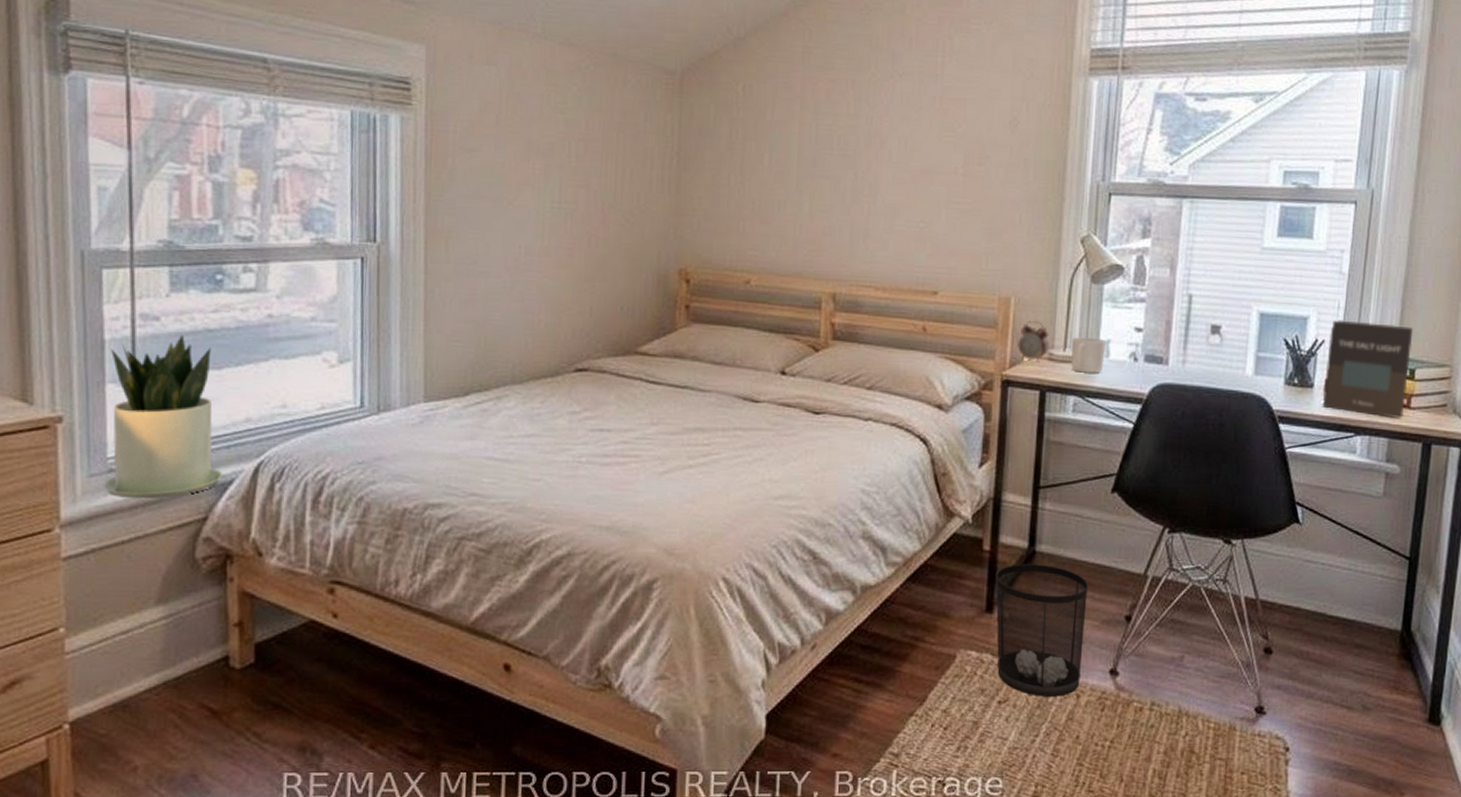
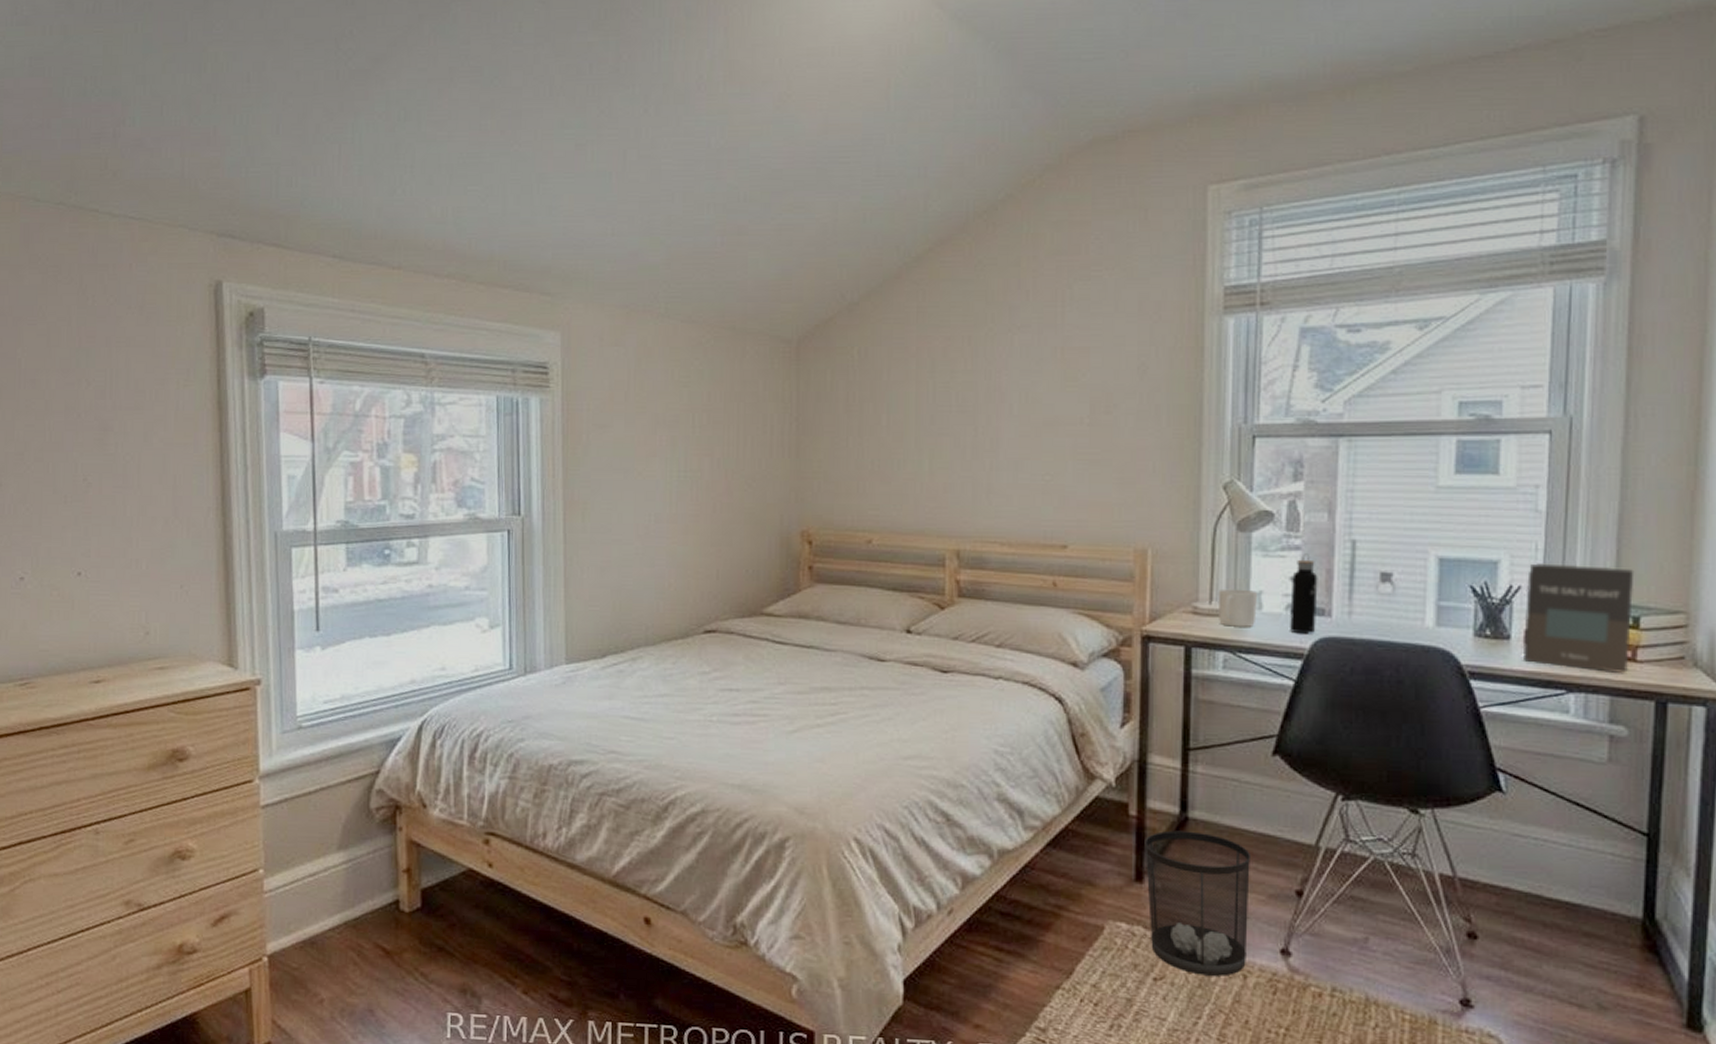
planter: present [102,334,223,499] -> none [293,604,392,754]
alarm clock: present [1017,320,1050,363] -> none [1157,572,1193,617]
water bottle: none [1132,306,1159,381] -> present [1290,553,1318,634]

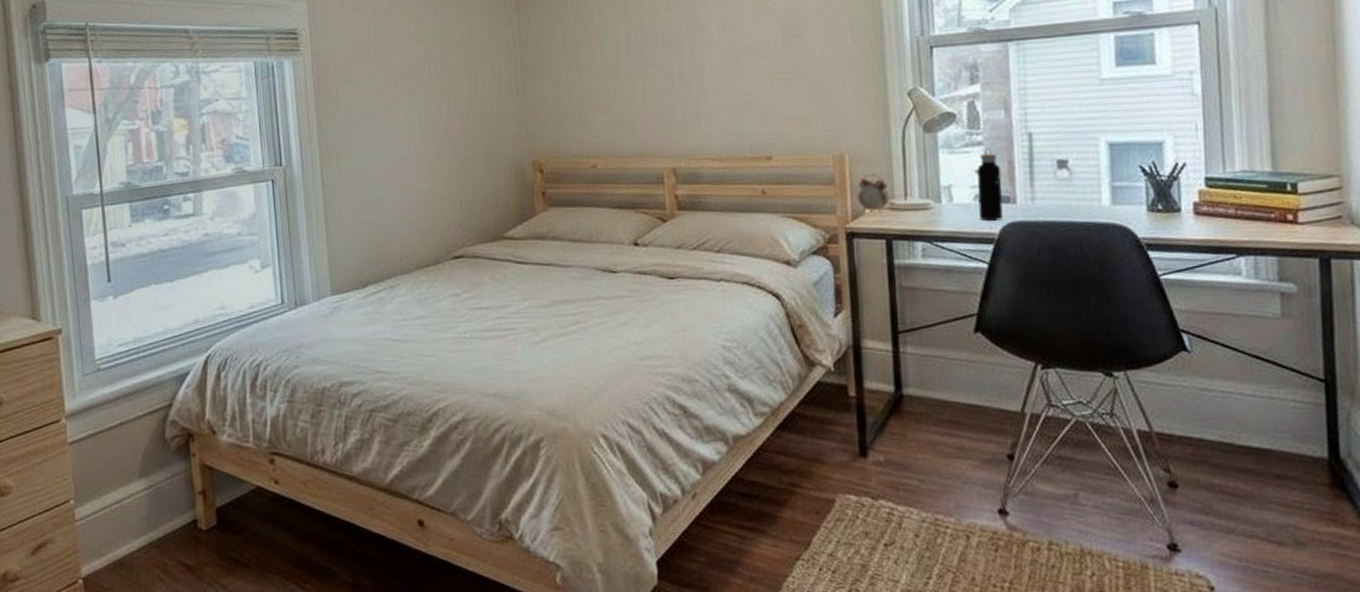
waste bin: present [1144,830,1250,976] -> none [865,407,968,538]
alarm clock: none [1157,572,1193,617] -> present [857,173,890,213]
mug: present [1219,588,1258,627] -> none [912,184,948,219]
books: present [1522,563,1635,674] -> none [1190,139,1292,236]

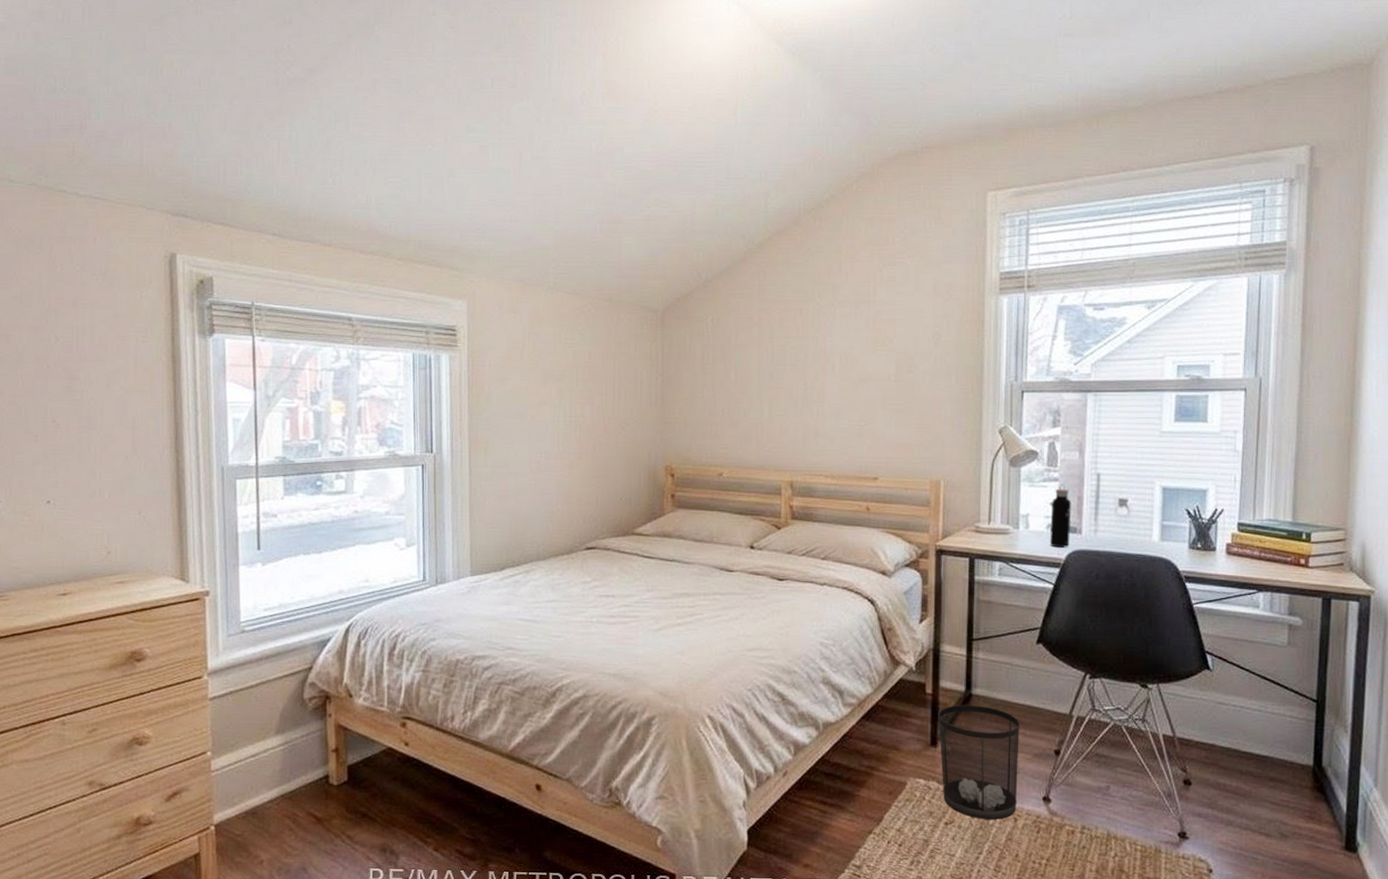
alarm clock: present [857,173,890,213] -> none [948,499,976,534]
waste bin: none [865,407,968,538] -> present [938,705,1020,820]

